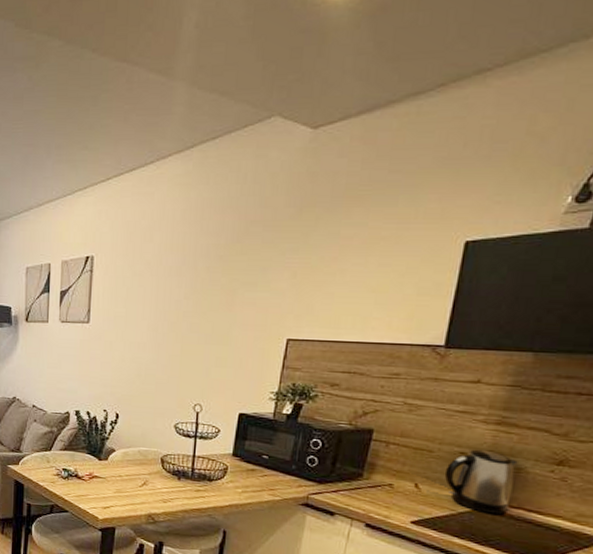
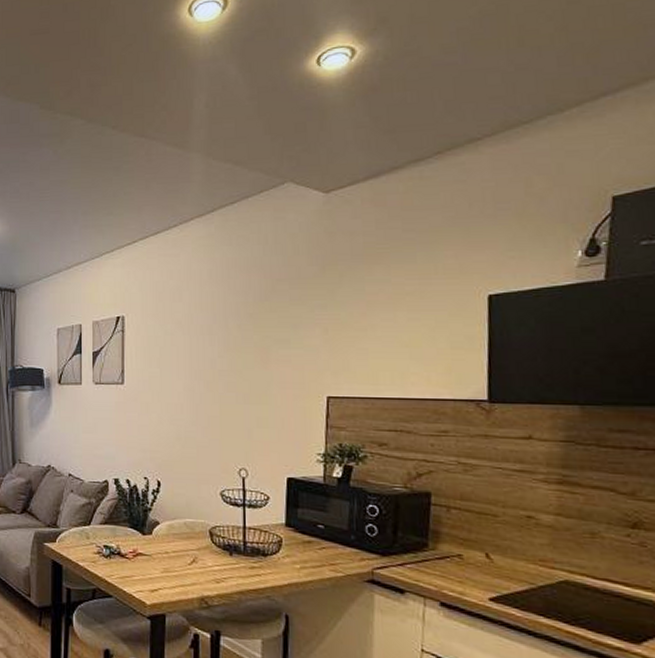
kettle: present [444,449,518,517] -> none [514,512,592,591]

